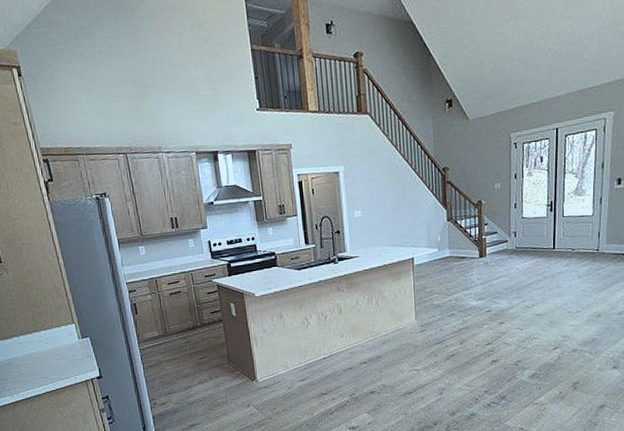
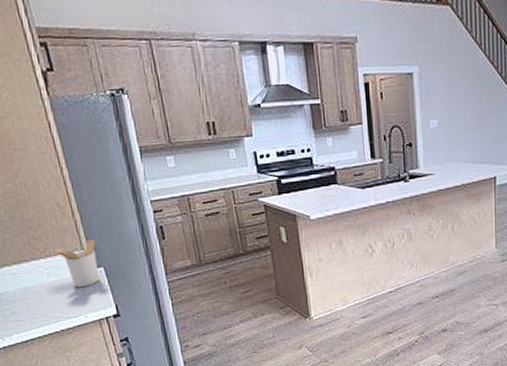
utensil holder: none [53,315,86,354] -> present [56,239,100,288]

